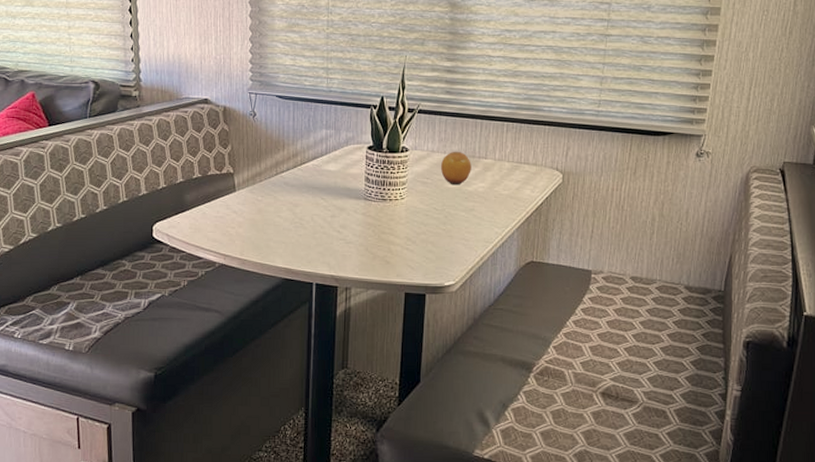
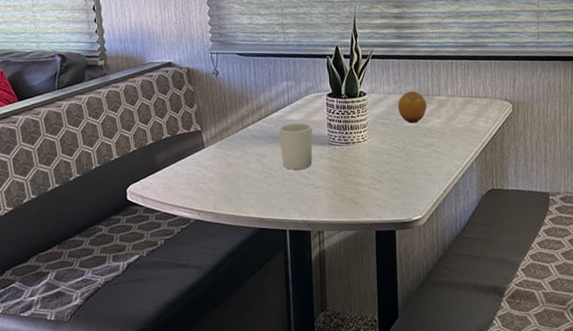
mug: none [313,174,349,222] -> present [278,123,313,170]

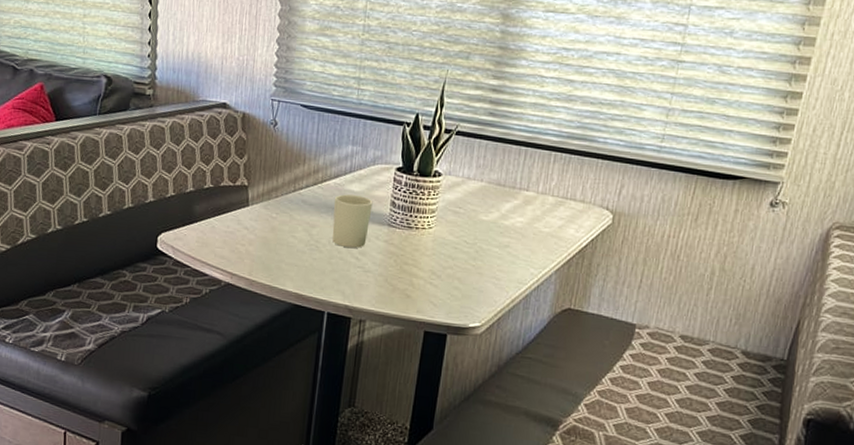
fruit: present [397,91,427,123] -> none [475,179,511,217]

